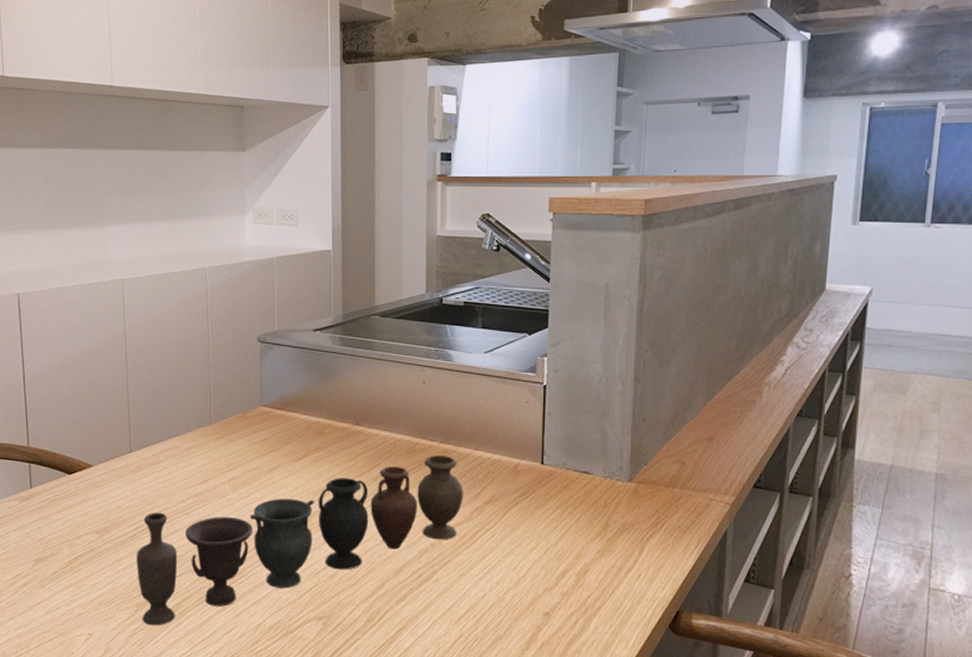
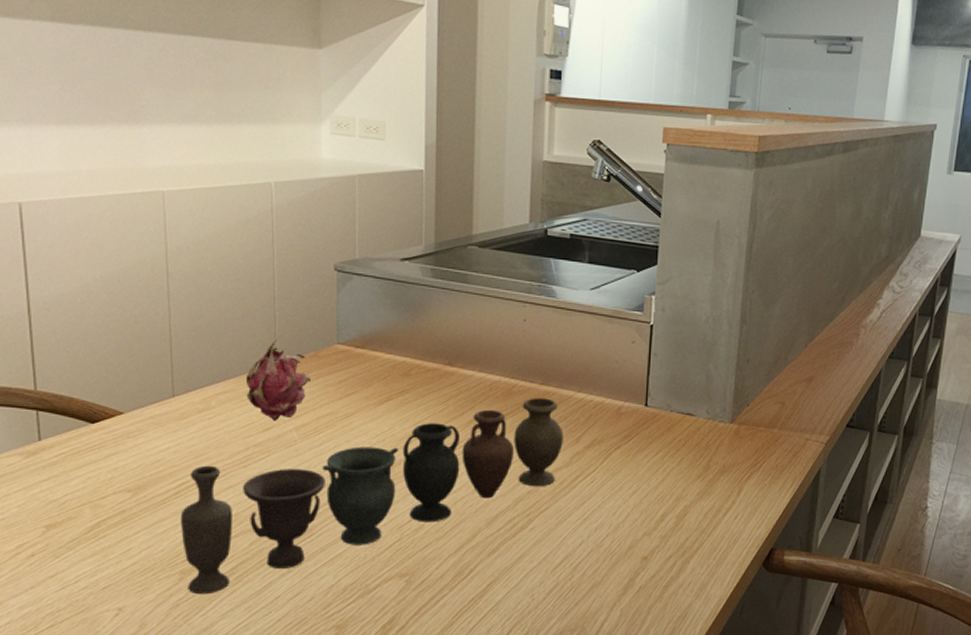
fruit: none [186,403,239,475] -> present [245,340,310,421]

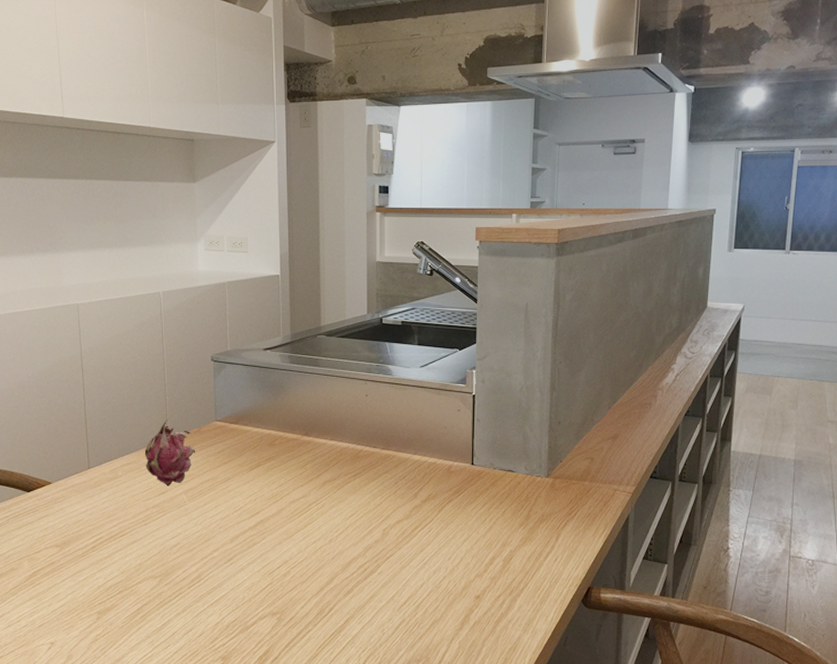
vase: present [180,398,564,595] -> none [96,461,403,631]

